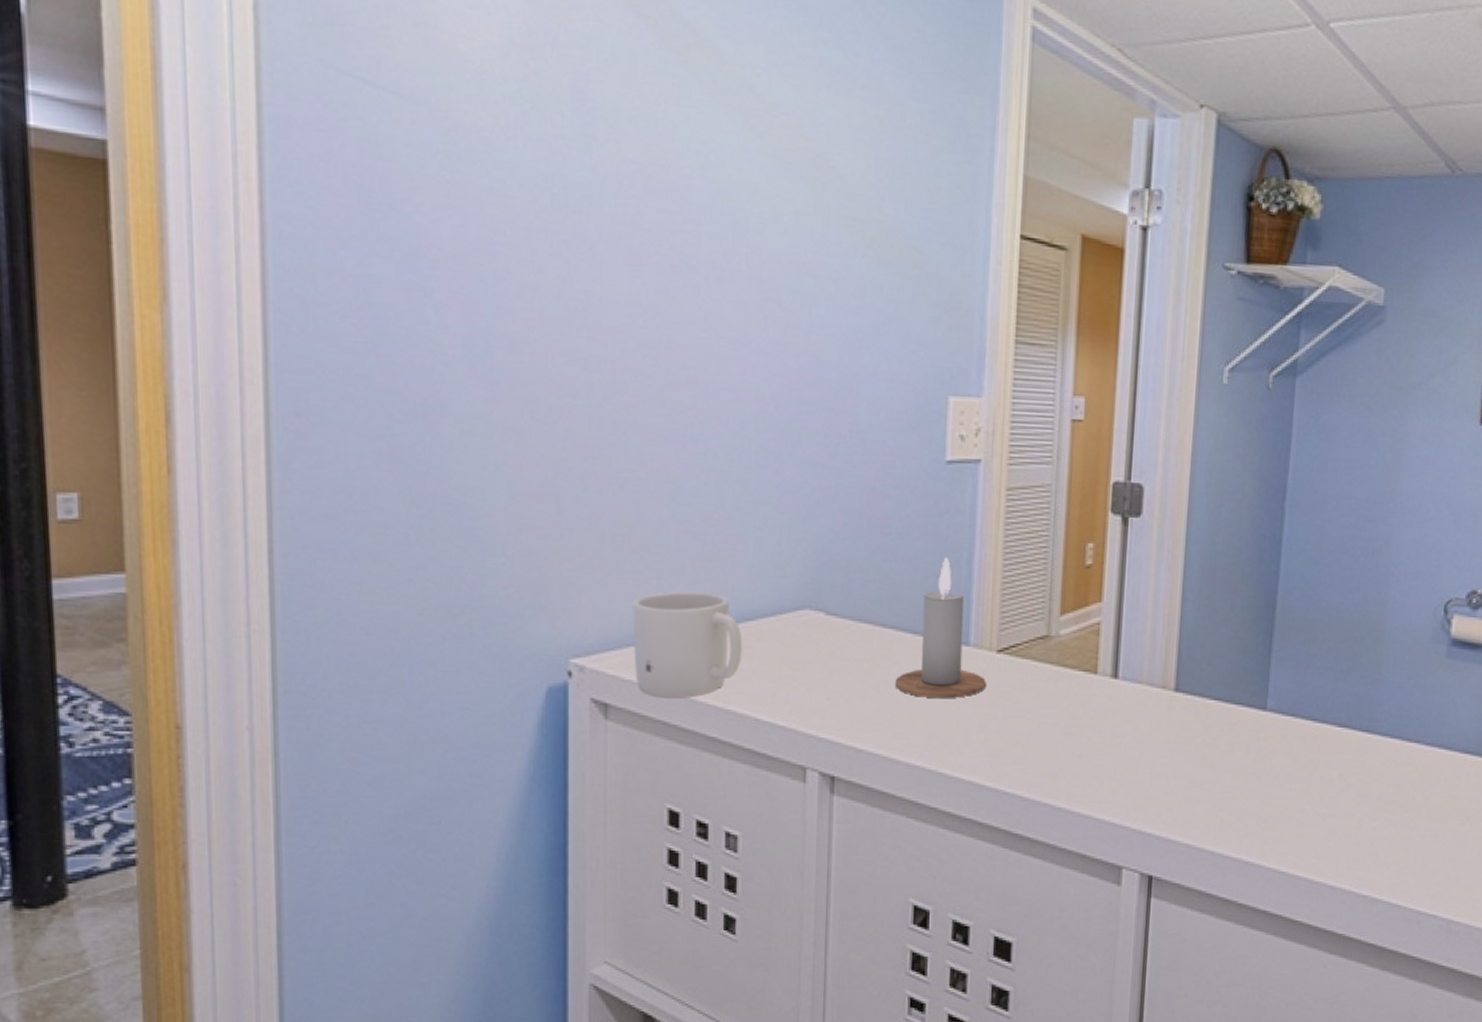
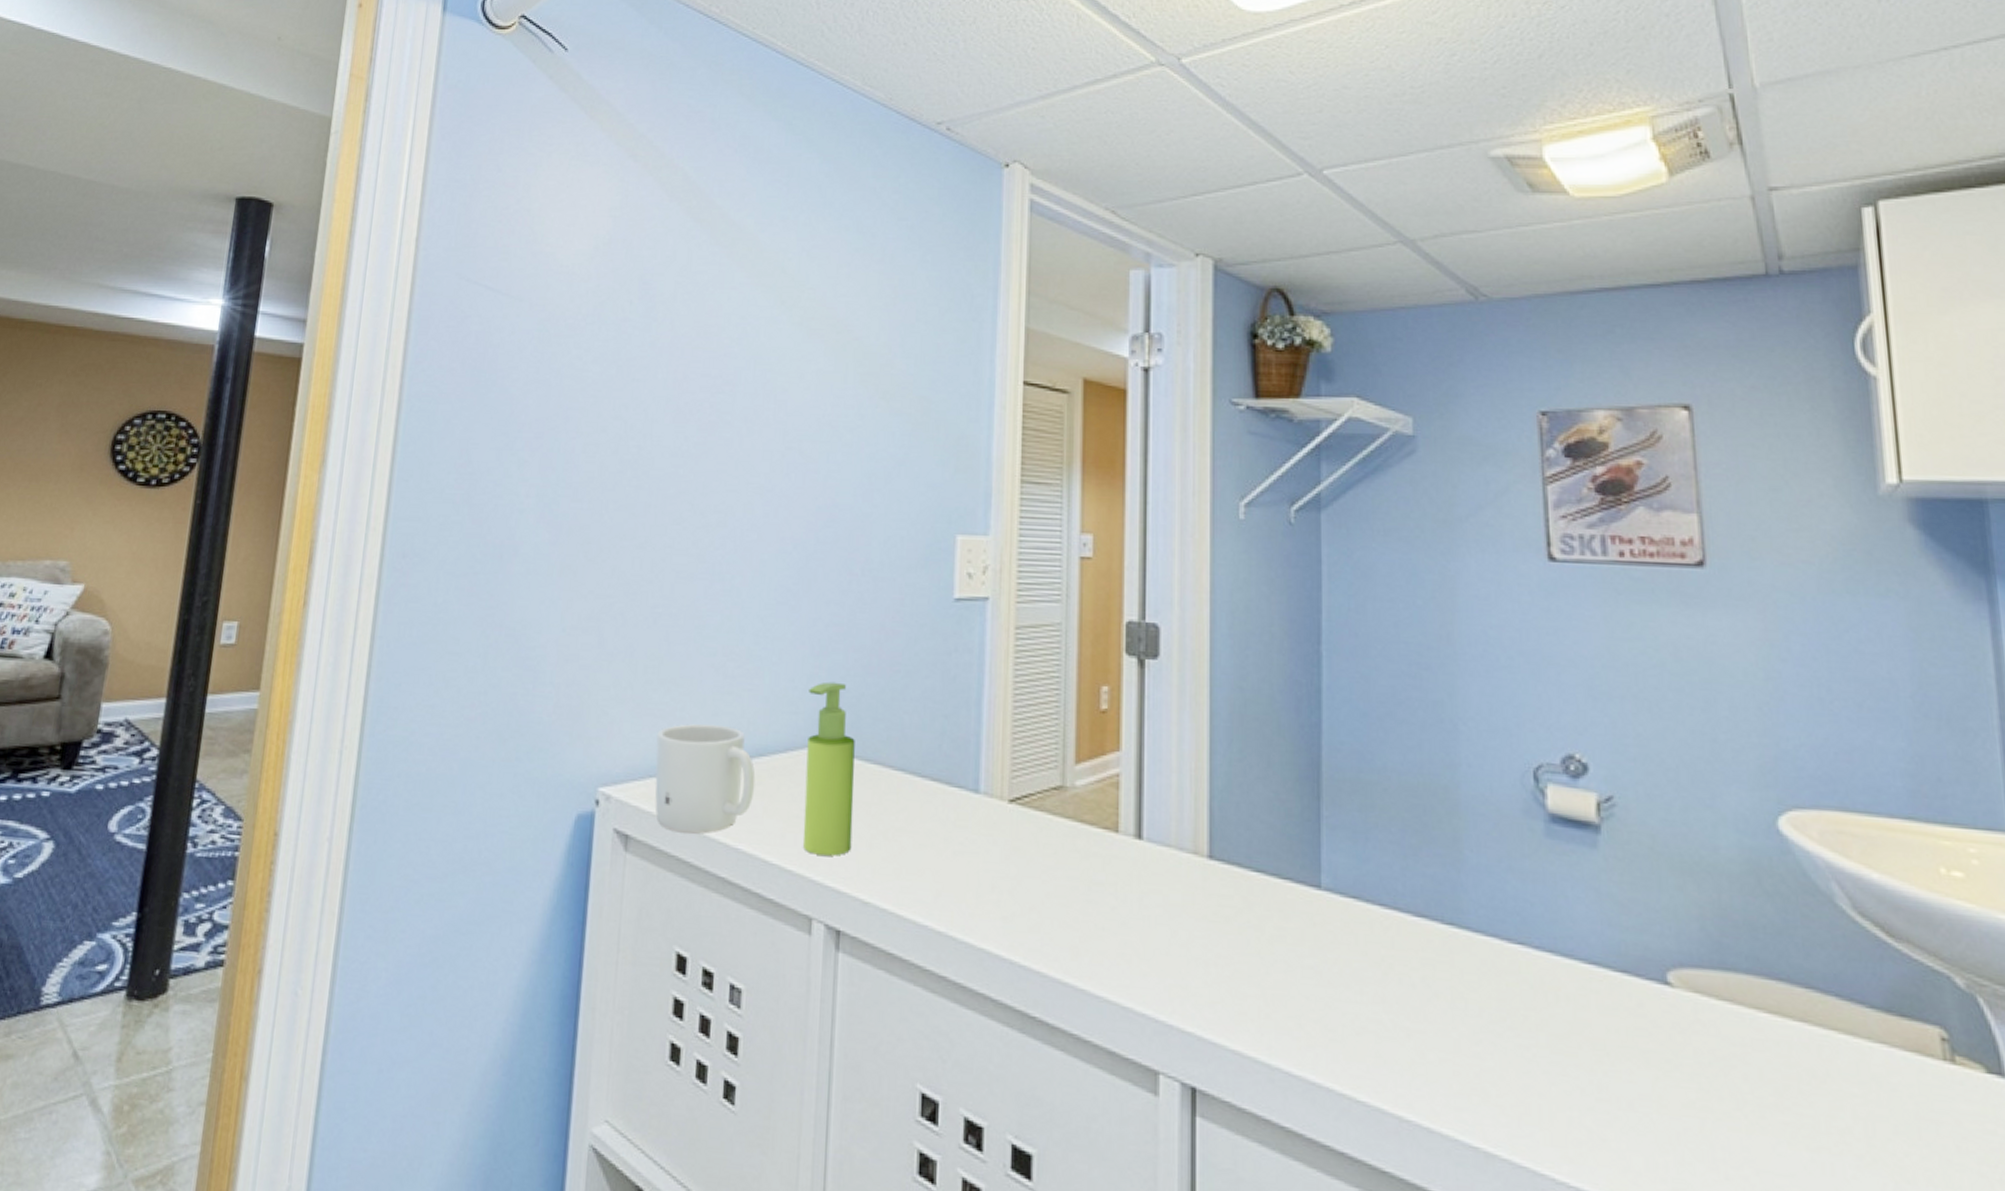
soap dispenser: none [794,545,846,710] -> present [802,681,855,856]
candle: present [895,557,986,699] -> none [903,697,998,851]

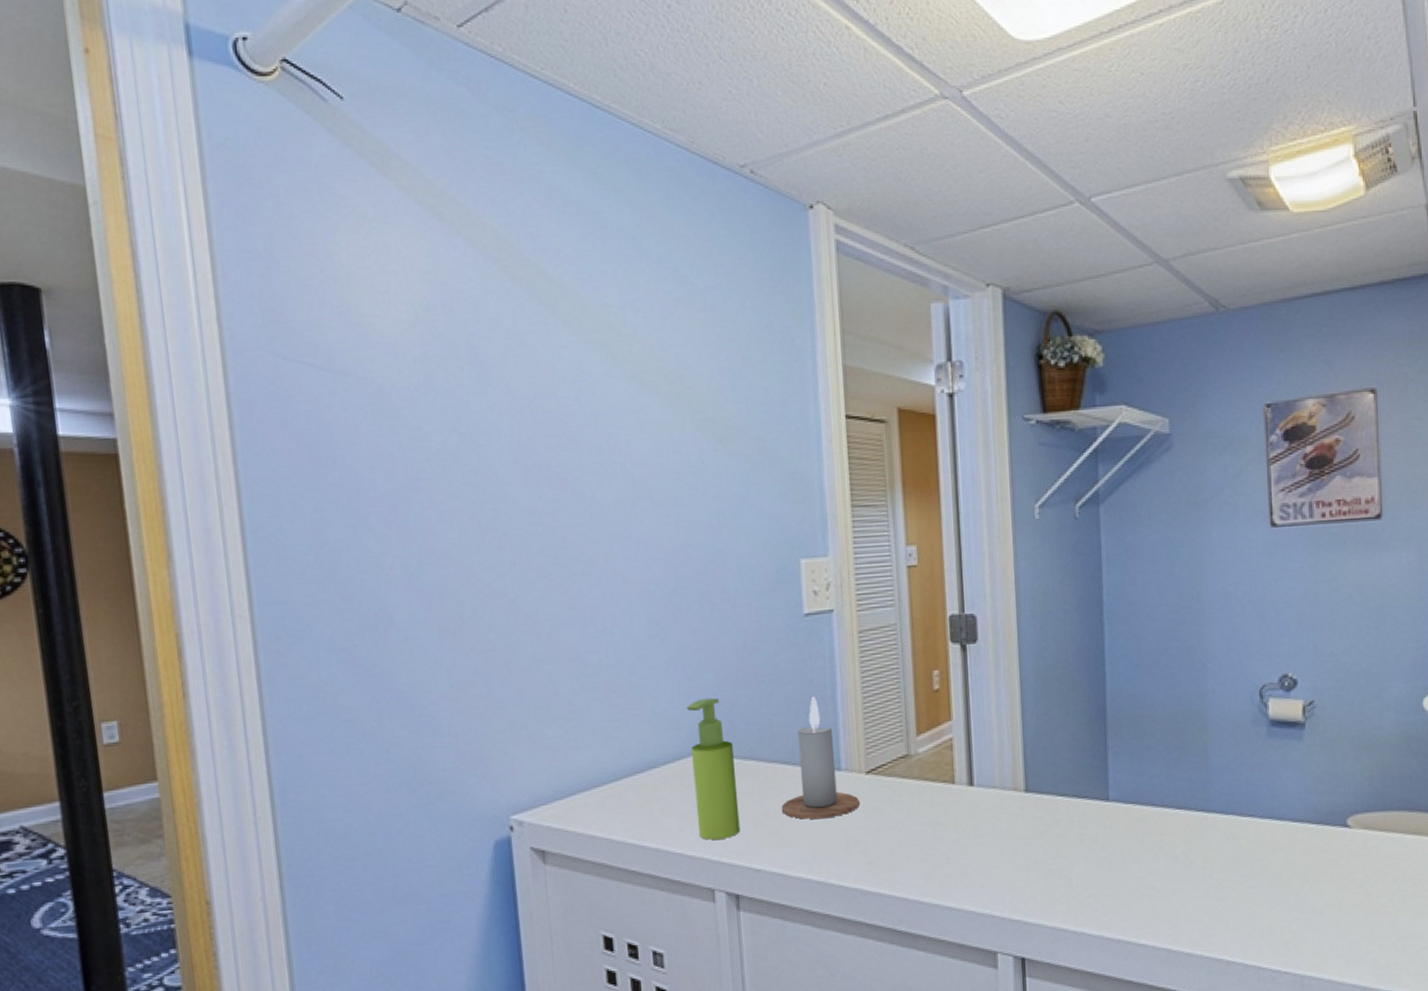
mug: present [654,723,756,835] -> none [556,747,651,842]
candle: none [903,697,998,851] -> present [781,696,860,820]

